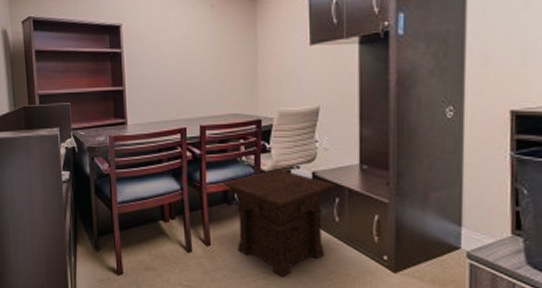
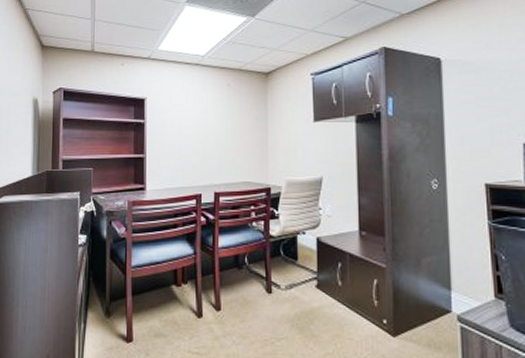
side table: present [224,169,336,277] -> none [235,234,338,343]

